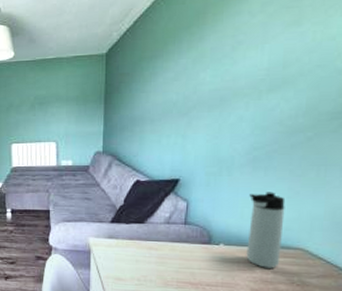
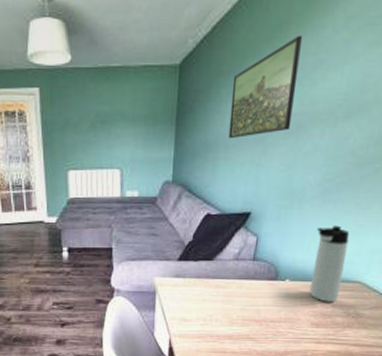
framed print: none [153,22,220,114] -> present [228,35,303,139]

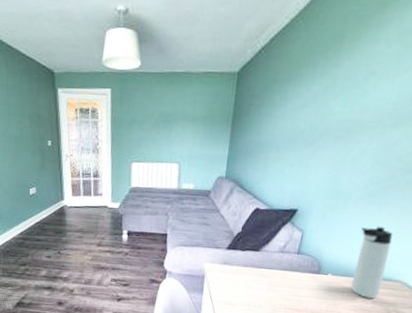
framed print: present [228,35,303,139] -> none [280,48,356,141]

